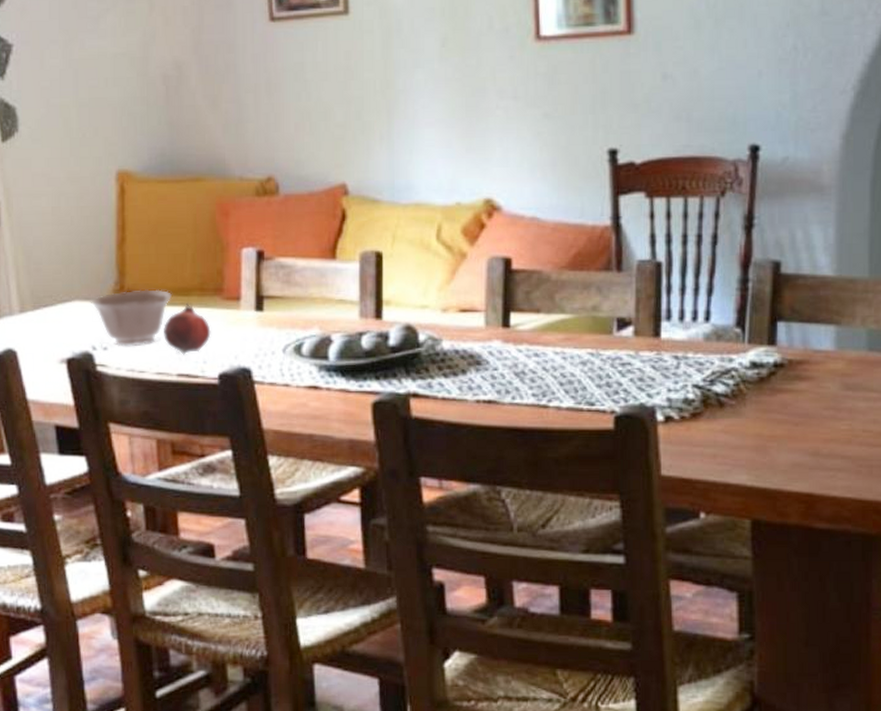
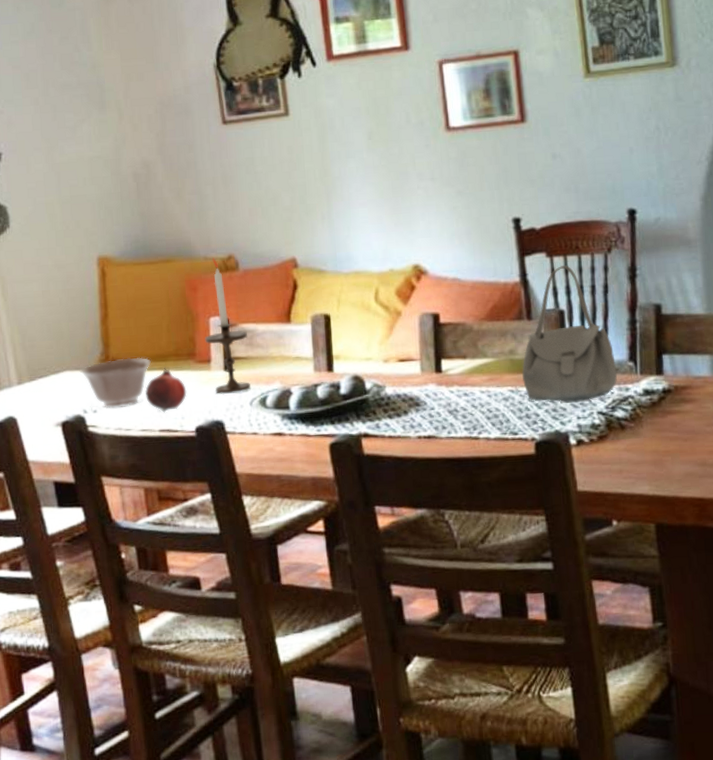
candlestick: none [235,178,285,339] -> present [205,257,251,395]
handbag: none [604,209,721,371] -> present [521,265,617,402]

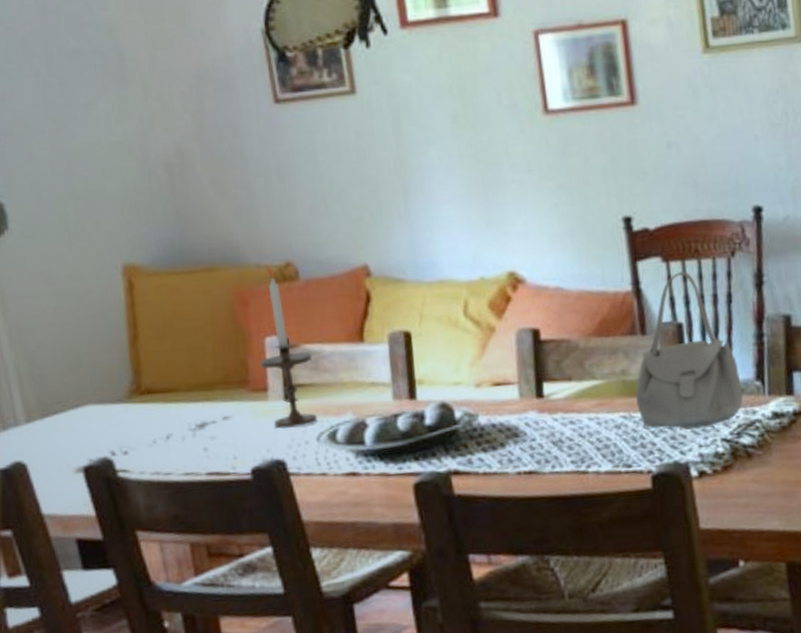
bowl: present [79,357,151,408] -> none [104,386,194,449]
fruit: present [144,367,187,413] -> none [187,397,240,453]

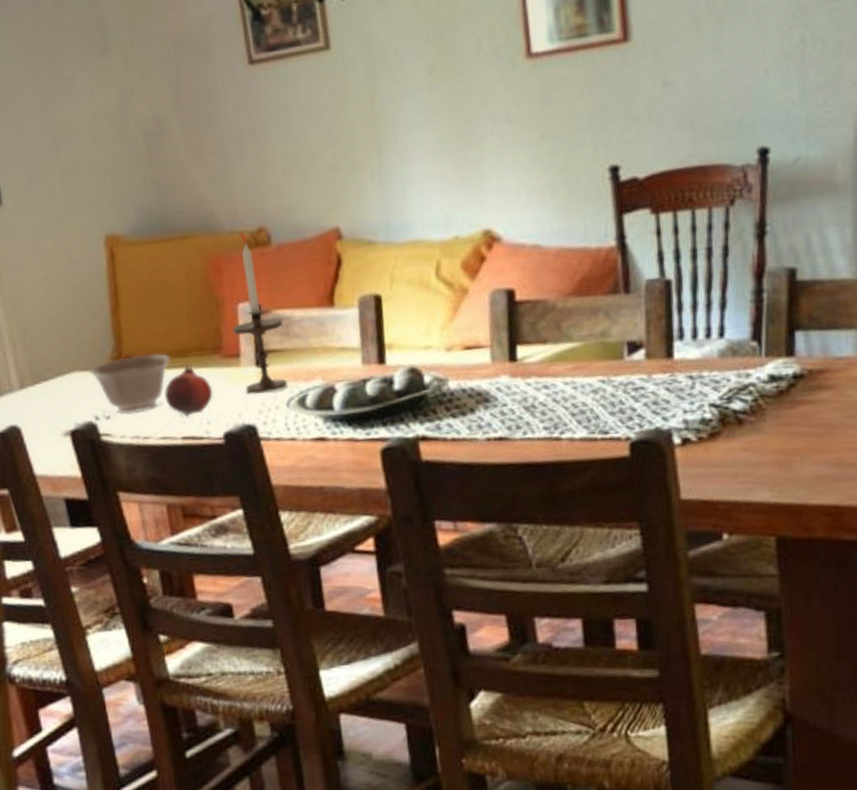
bowl: none [104,386,194,449] -> present [89,353,171,413]
fruit: none [187,397,240,453] -> present [164,364,213,418]
handbag: present [635,271,743,429] -> none [615,223,736,394]

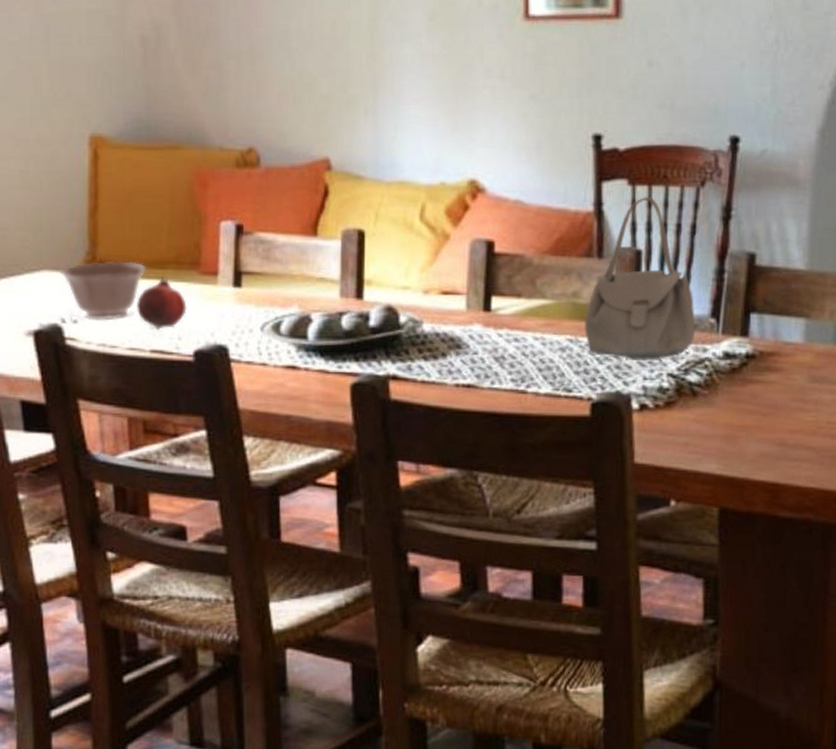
candlestick: present [232,230,287,395] -> none [213,148,265,316]
handbag: none [615,223,736,394] -> present [583,197,696,359]

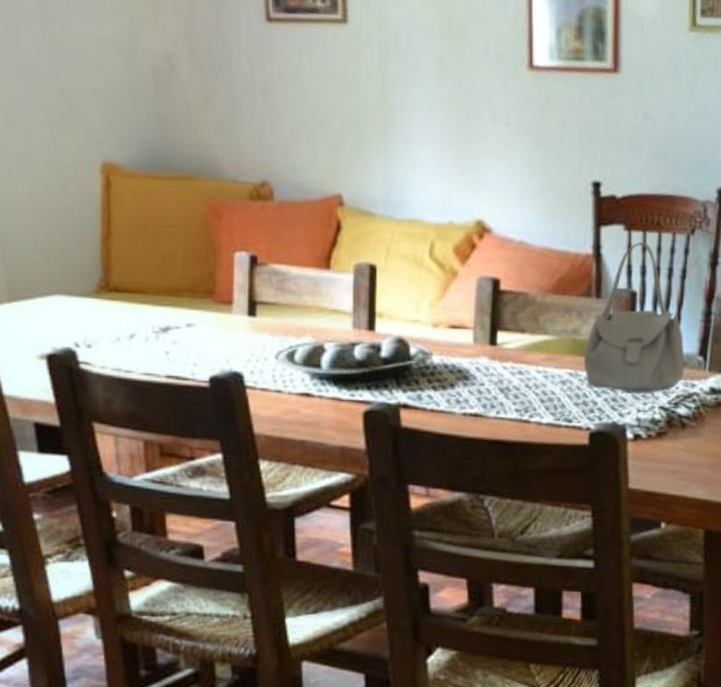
bowl: present [59,261,146,319] -> none [72,287,161,345]
fruit: present [136,276,187,331] -> none [150,303,202,357]

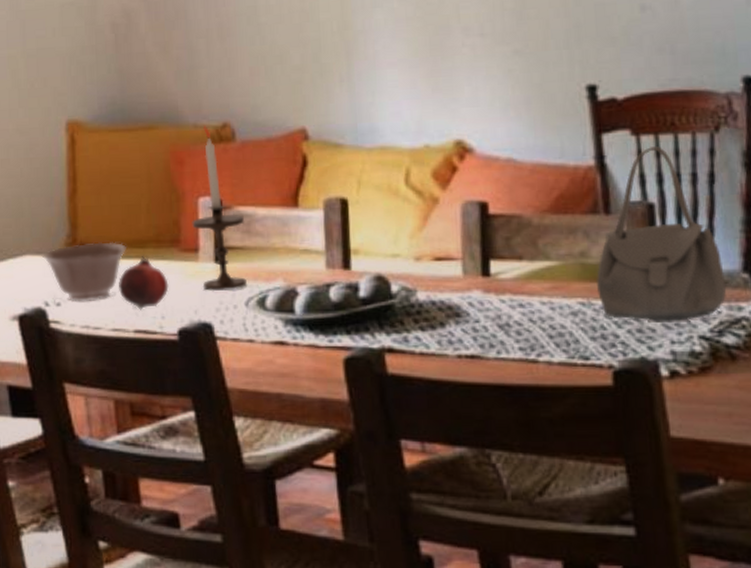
bowl: none [72,287,161,345] -> present [41,242,126,301]
fruit: none [150,303,202,357] -> present [118,255,169,310]
candlestick: none [227,181,279,344] -> present [192,125,247,292]

